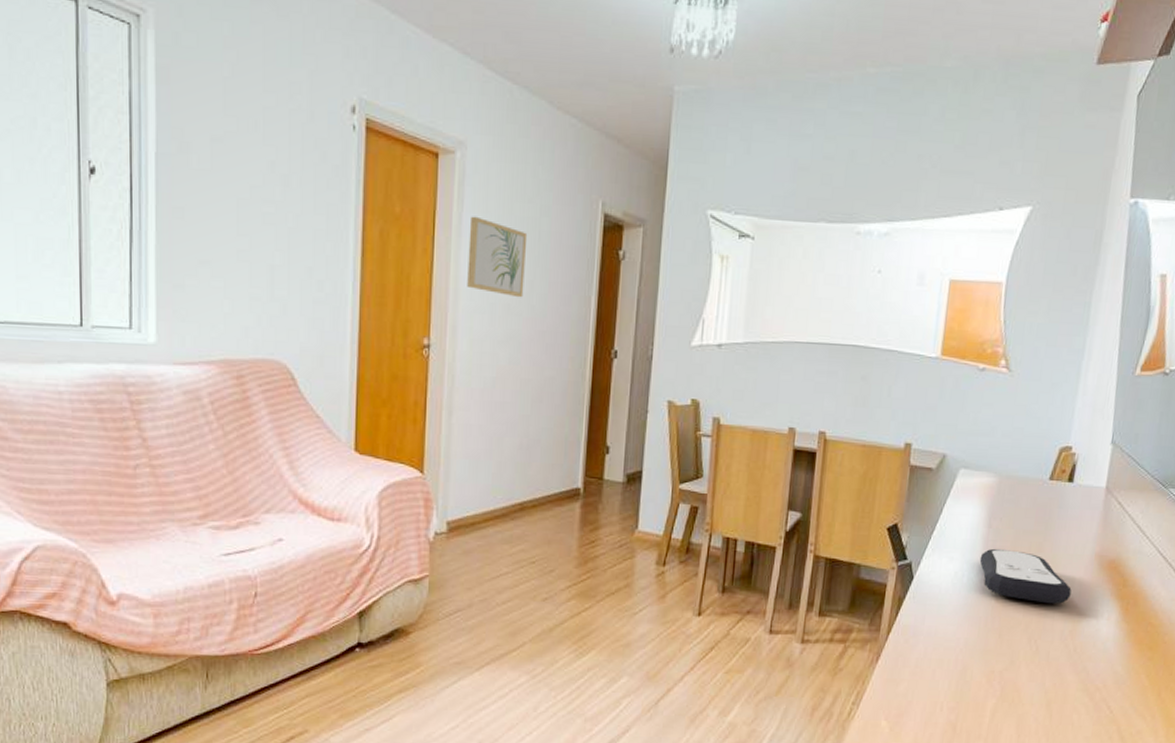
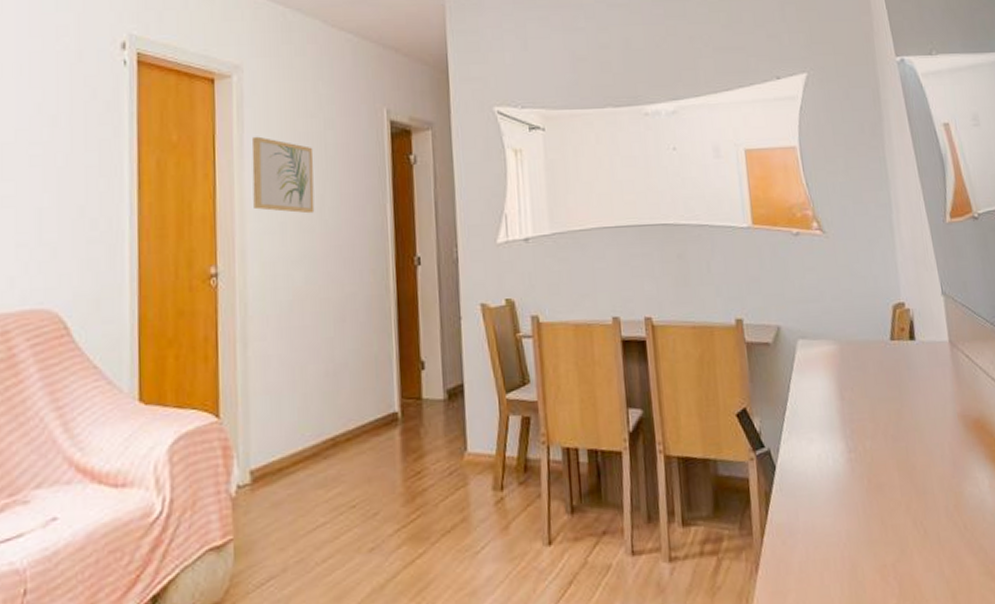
remote control: present [979,548,1072,604] -> none [840,421,945,478]

